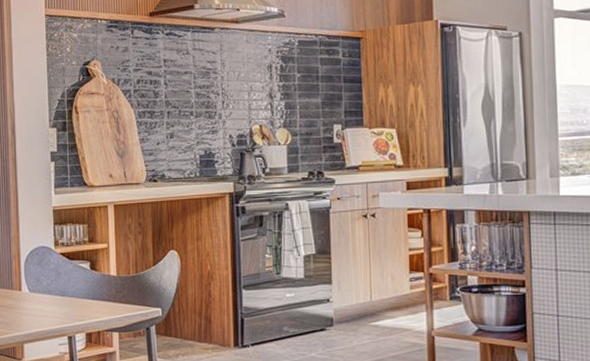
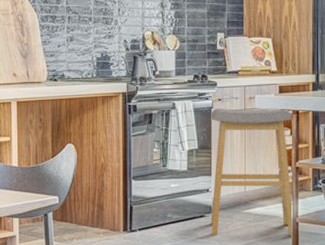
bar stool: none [329,206,429,352] -> present [211,108,294,236]

